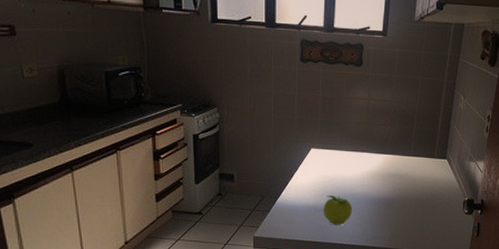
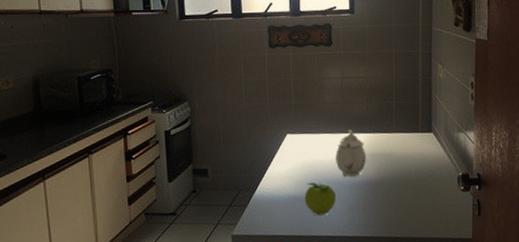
teapot: none [355,149,384,193] -> present [335,129,367,177]

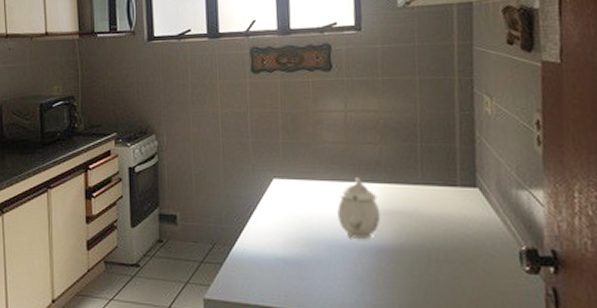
fruit: present [304,182,336,216] -> none [295,241,338,286]

